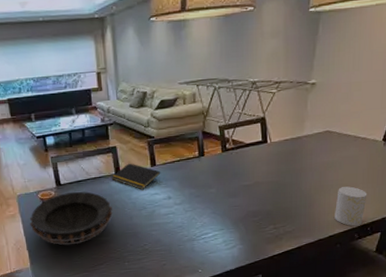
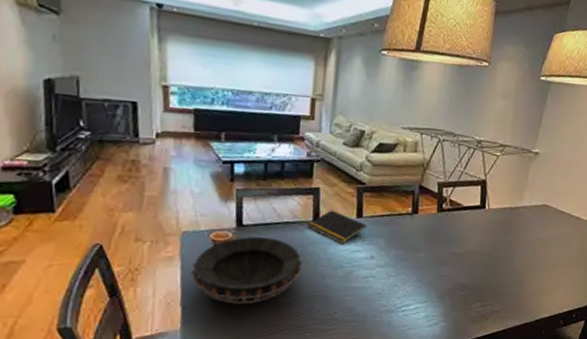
cup: present [335,186,368,227] -> none [543,267,576,312]

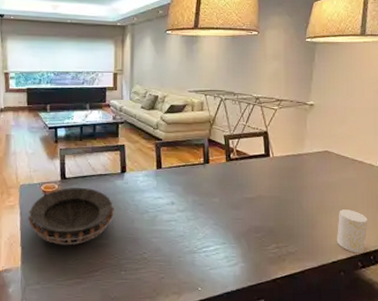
notepad: present [307,210,367,244] -> none [116,163,166,192]
cup: none [543,267,576,312] -> present [337,209,368,254]

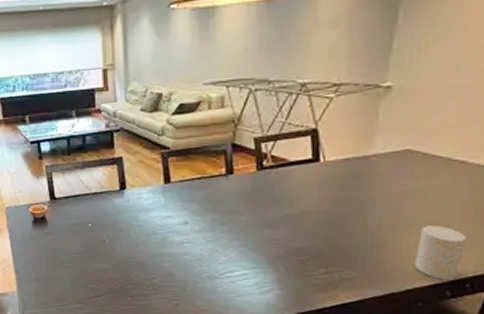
decorative bowl: present [27,188,114,245] -> none [18,209,115,270]

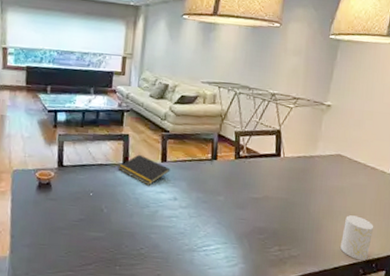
notepad: none [115,178,176,211] -> present [118,154,171,186]

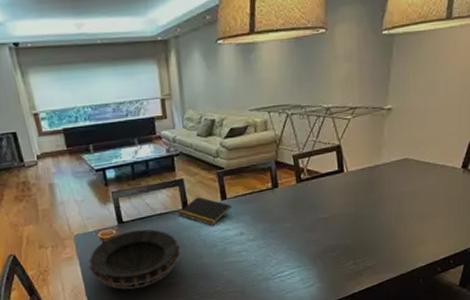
decorative bowl: none [19,176,113,236] -> present [88,229,181,289]
cup: present [340,215,374,261] -> none [416,217,449,260]

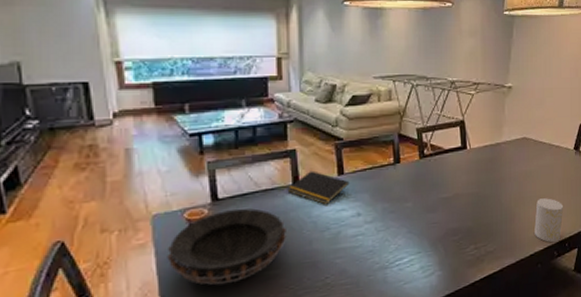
cup: none [416,217,449,260] -> present [534,198,564,243]

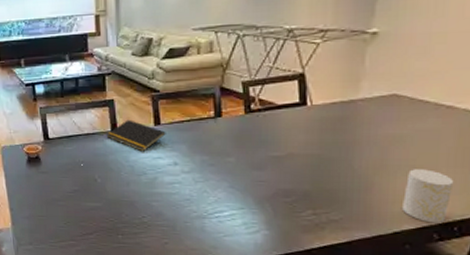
decorative bowl: present [167,208,286,285] -> none [13,149,106,208]

